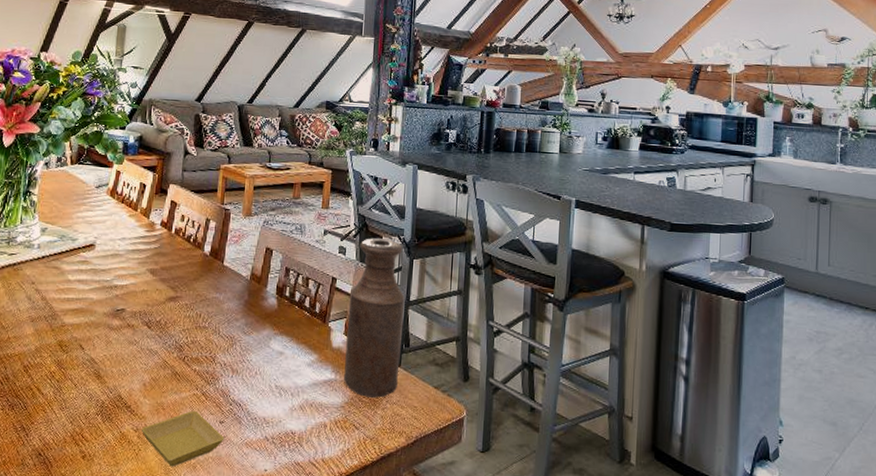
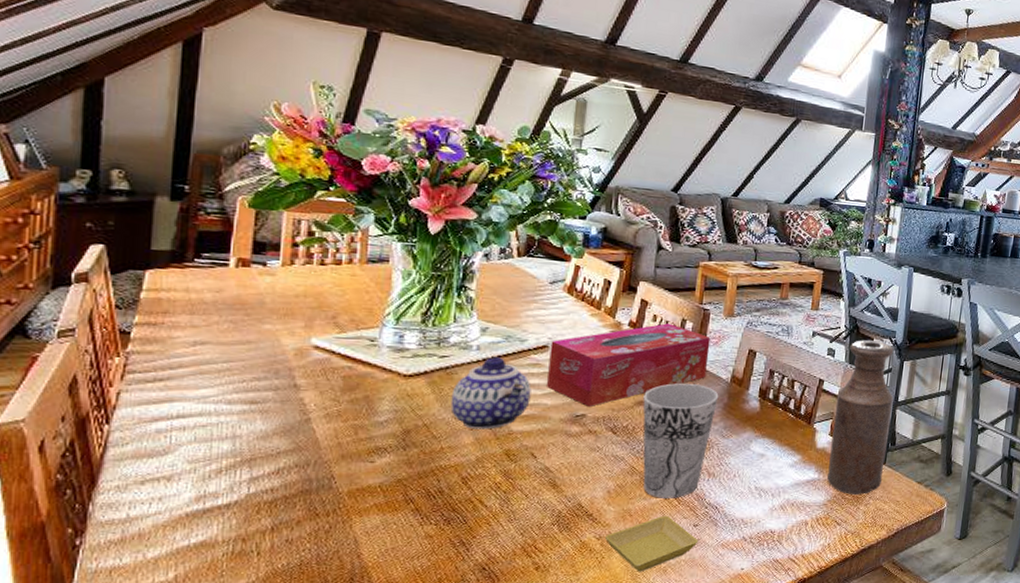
teapot: none [16,254,81,322] -> present [450,357,531,430]
tissue box: none [93,223,232,302] -> present [547,323,711,408]
cup: none [173,280,240,394] -> present [643,383,719,498]

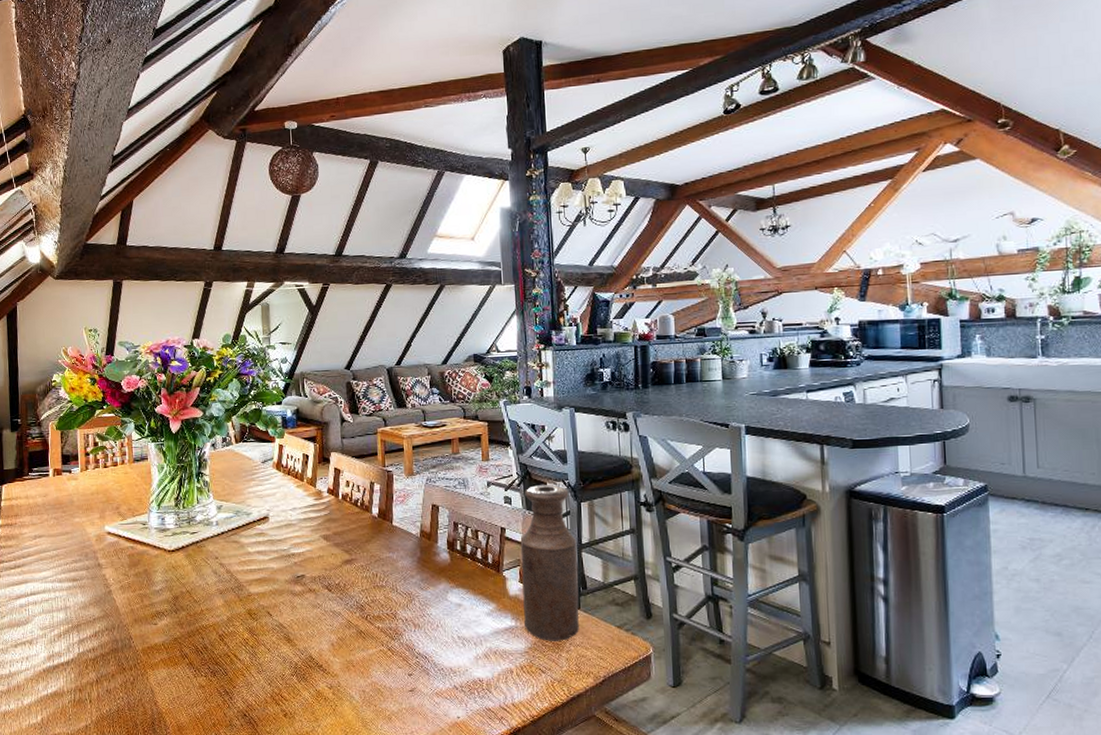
teapot: present [450,357,531,430] -> none [203,530,261,593]
tissue box: present [547,323,711,408] -> none [269,487,398,569]
saucer: present [605,516,699,572] -> none [336,666,415,720]
cup: present [643,383,719,498] -> none [348,541,412,649]

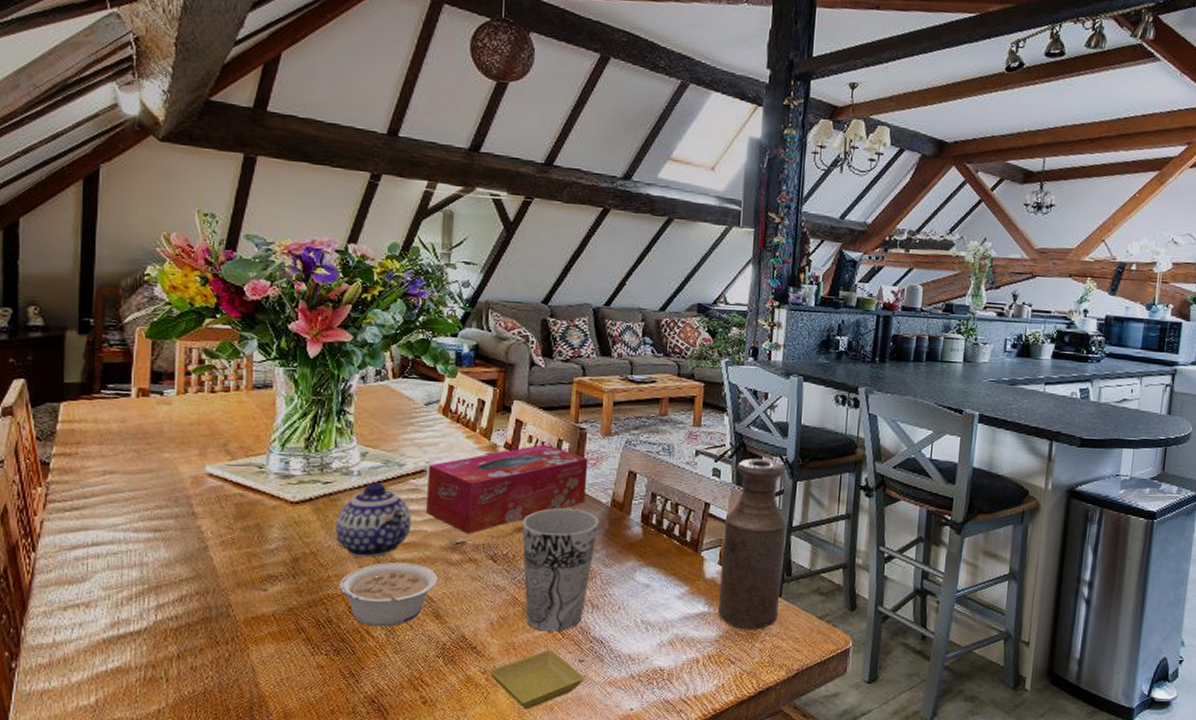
teapot: none [203,530,261,593] -> present [335,482,411,558]
legume: none [210,596,286,651] -> present [339,562,437,627]
tissue box: none [269,487,398,569] -> present [426,444,588,534]
saucer: none [336,666,415,720] -> present [490,650,585,710]
cup: none [348,541,412,649] -> present [522,508,599,632]

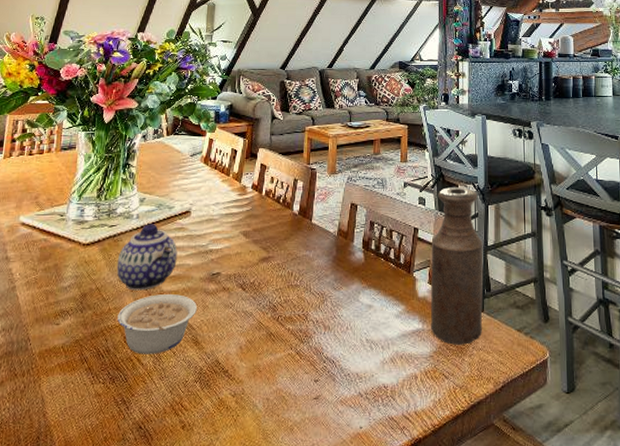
tissue box: present [426,444,588,534] -> none [189,184,318,266]
saucer: present [490,650,585,710] -> none [239,372,320,431]
cup: present [522,508,599,632] -> none [266,239,329,353]

